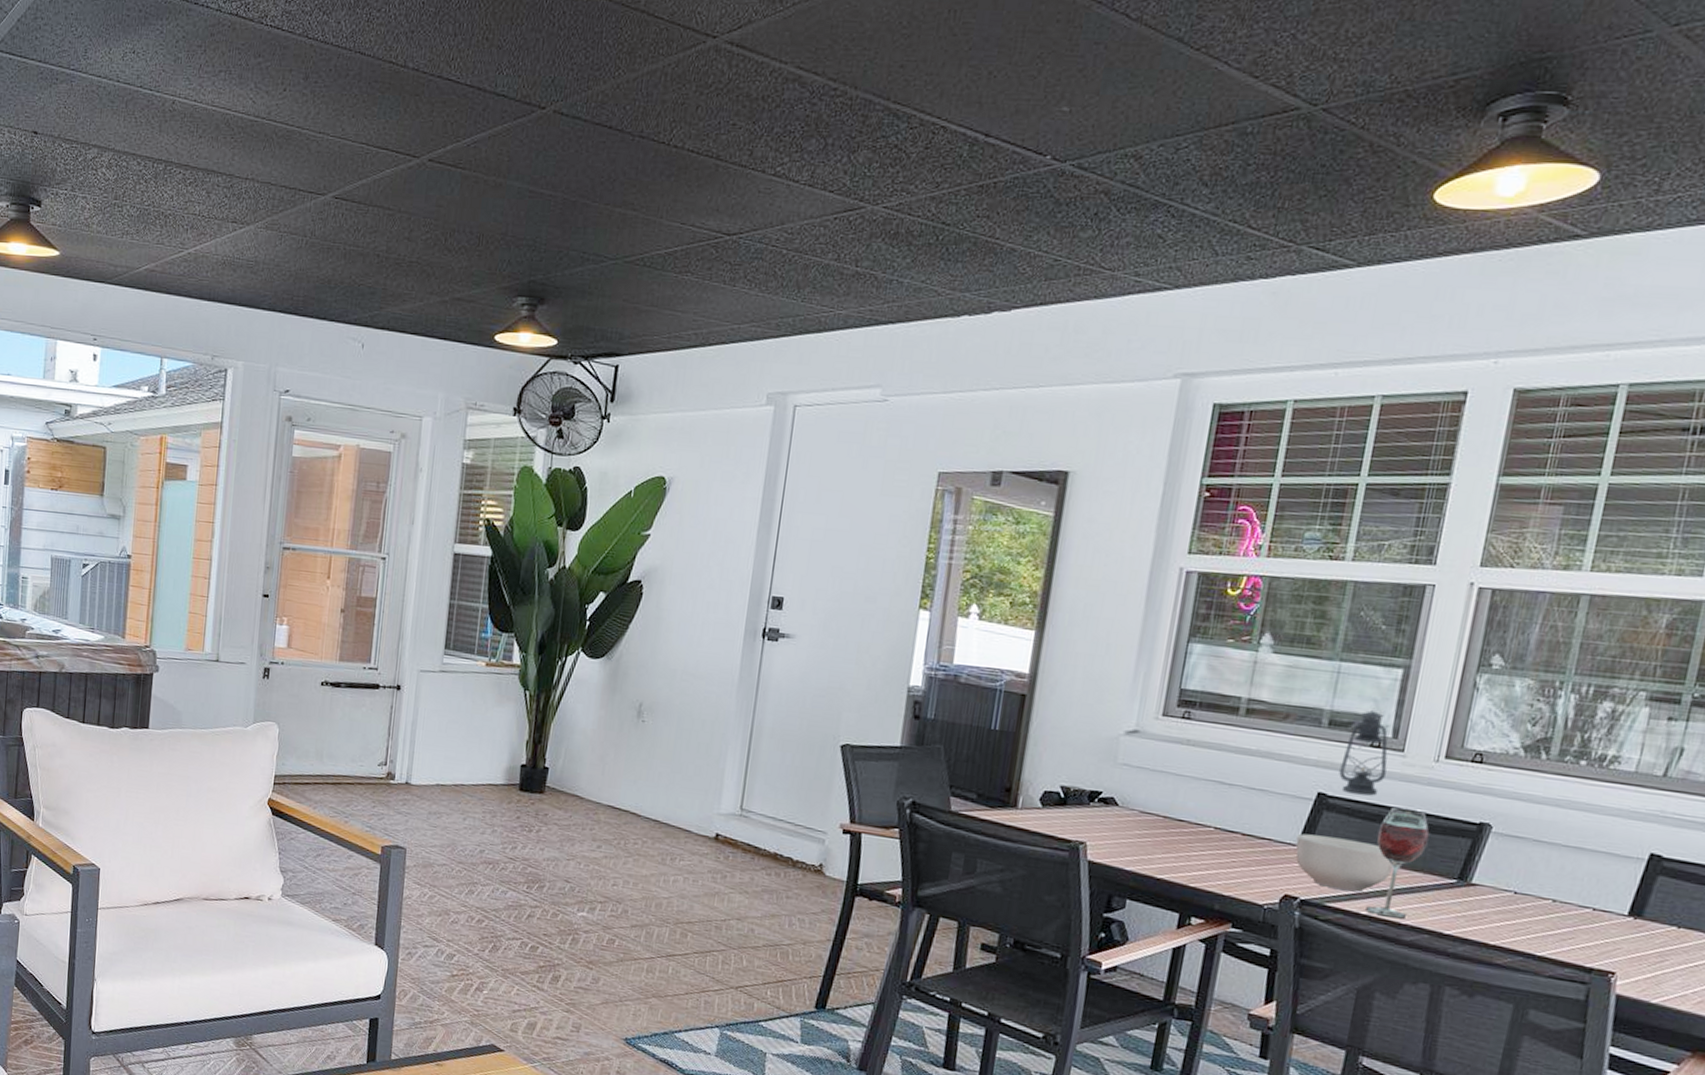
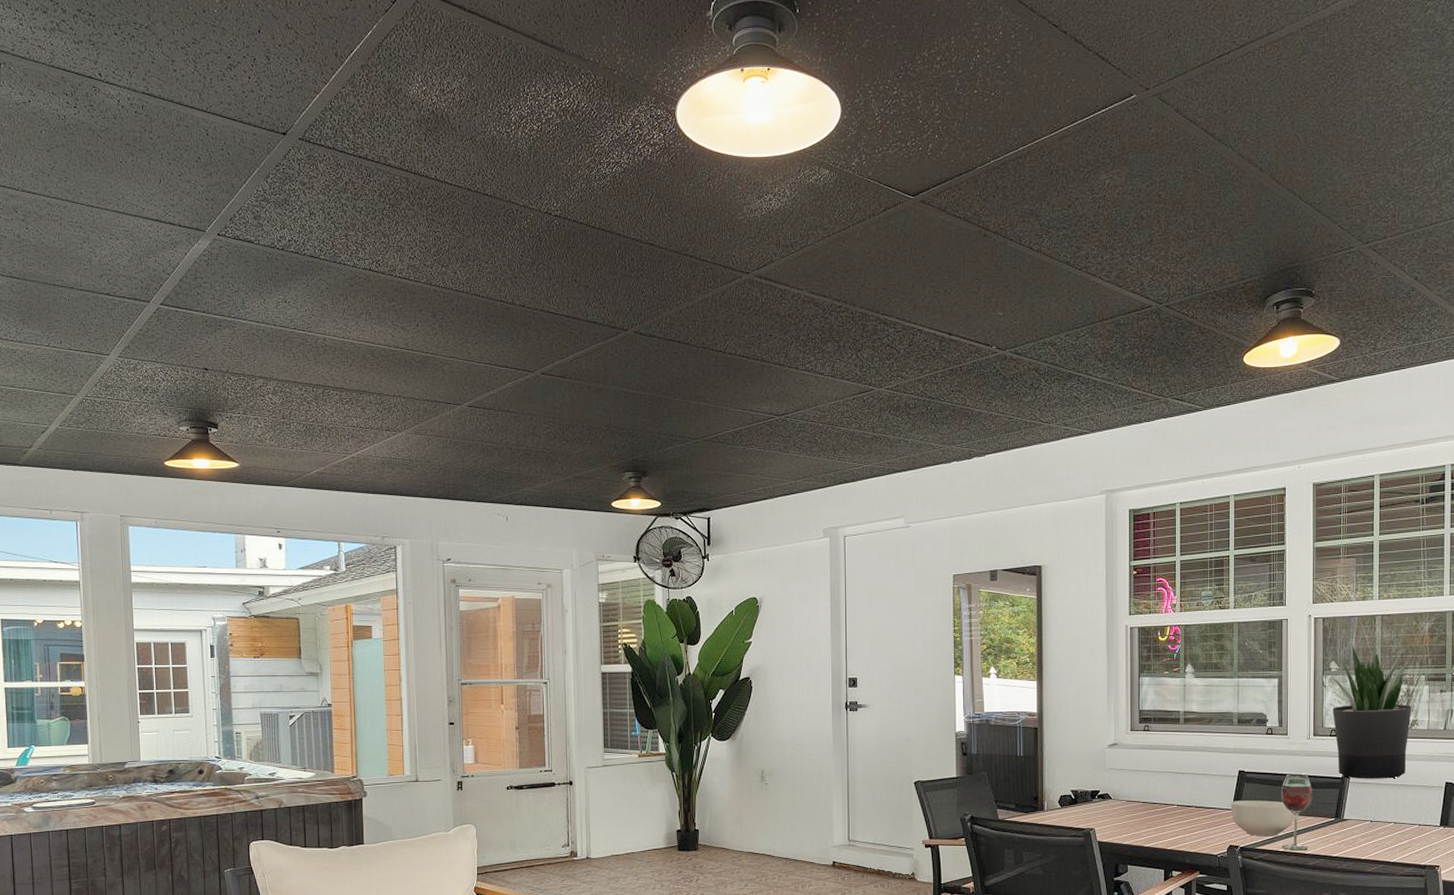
lantern: present [1339,708,1390,796] -> none [1250,707,1279,768]
planter: none [1475,634,1623,836] -> present [1332,645,1412,779]

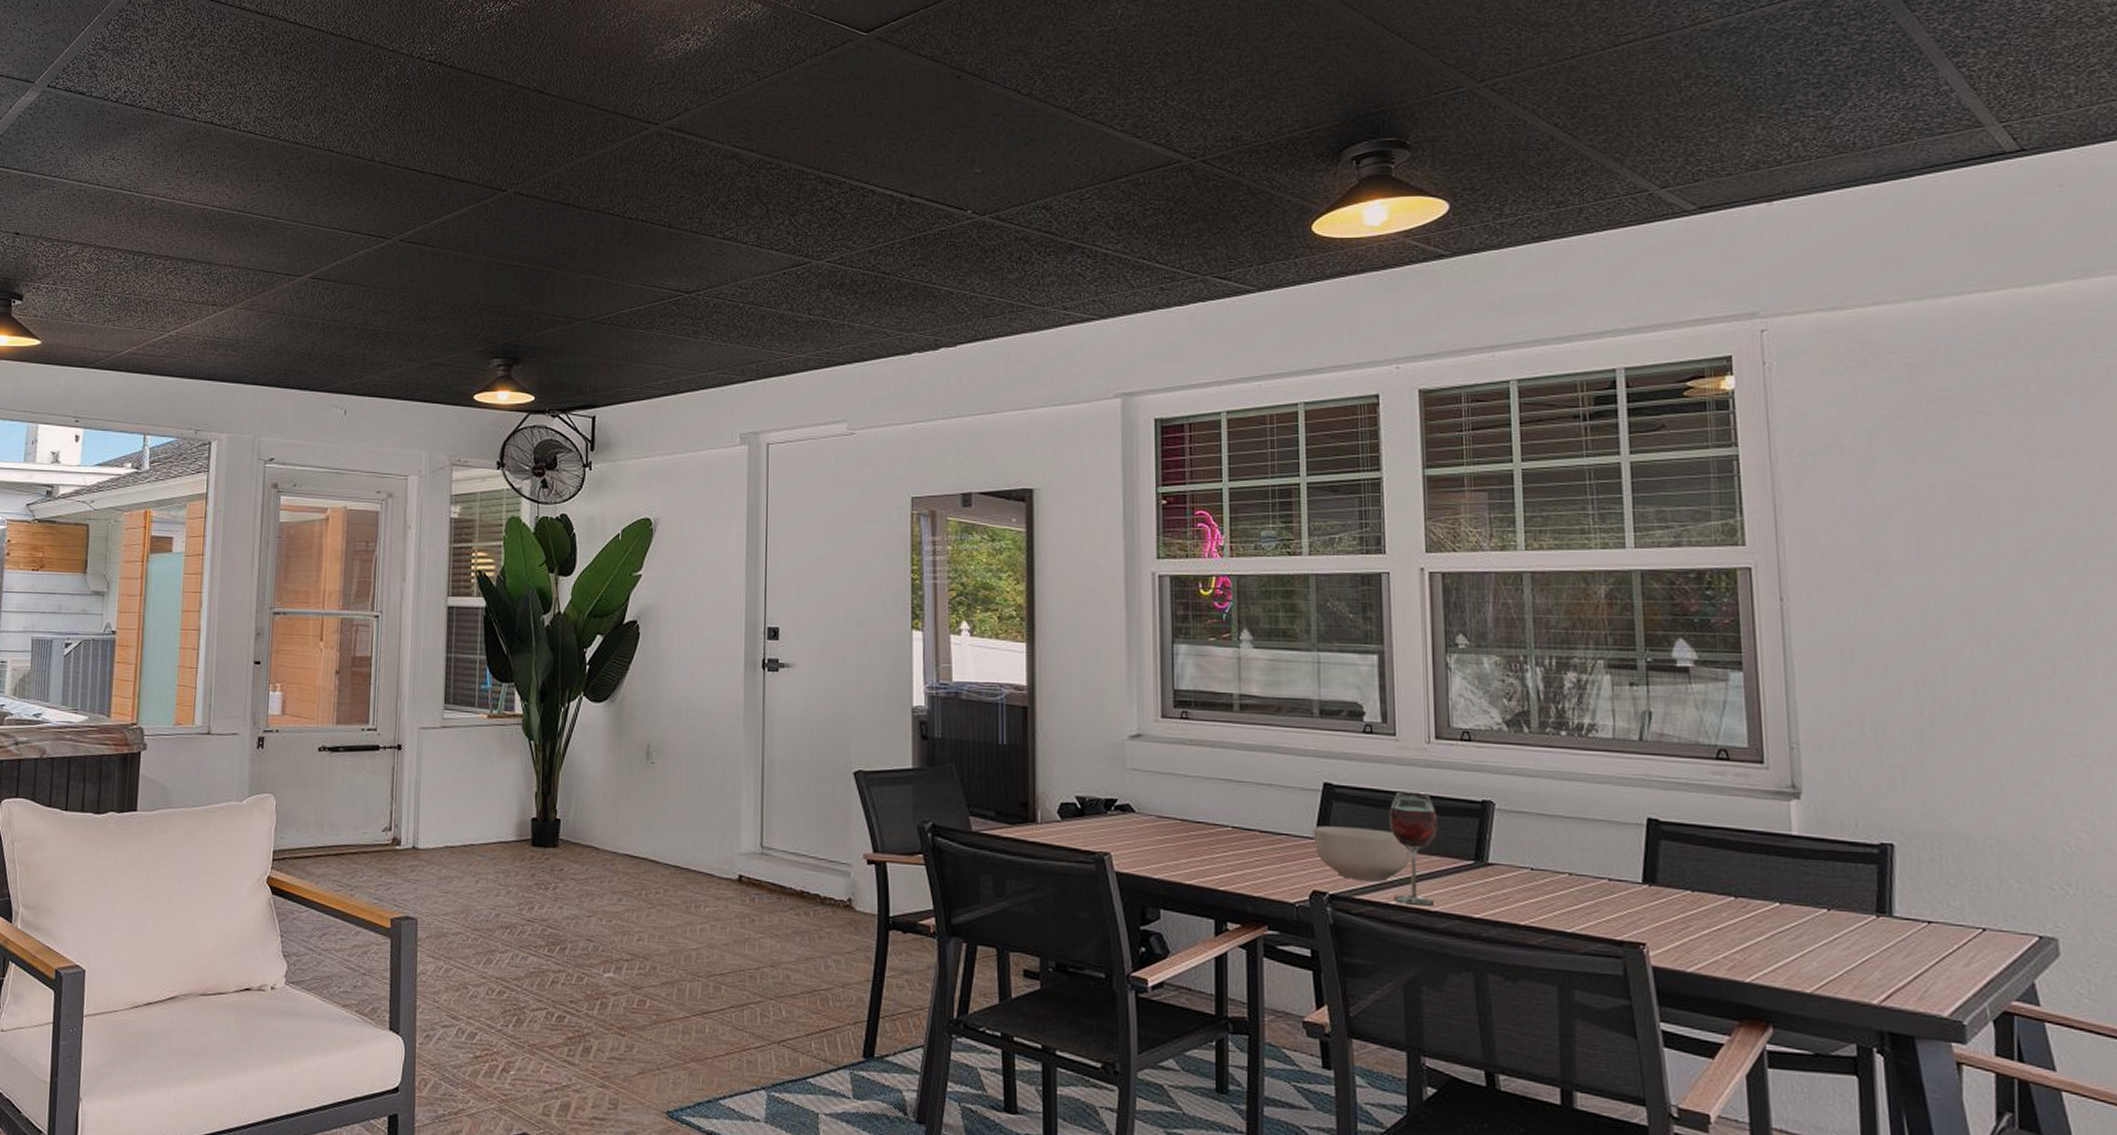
planter: present [1332,645,1412,779] -> none [1459,612,1587,808]

